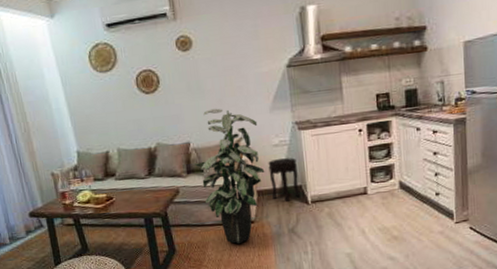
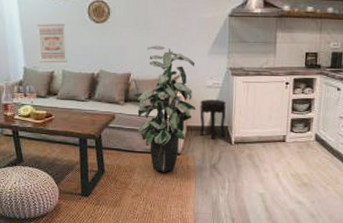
wall art: none [84,100,121,144] -> present [36,24,67,63]

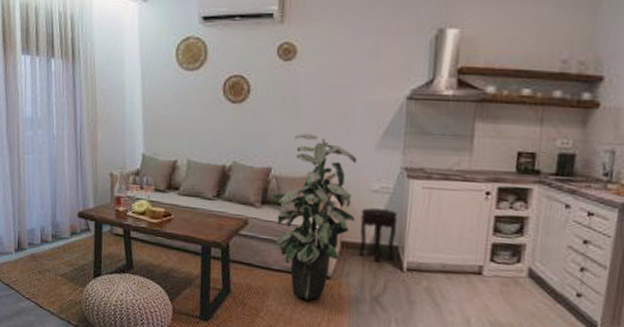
wall art: present [36,24,67,63] -> none [160,102,195,151]

